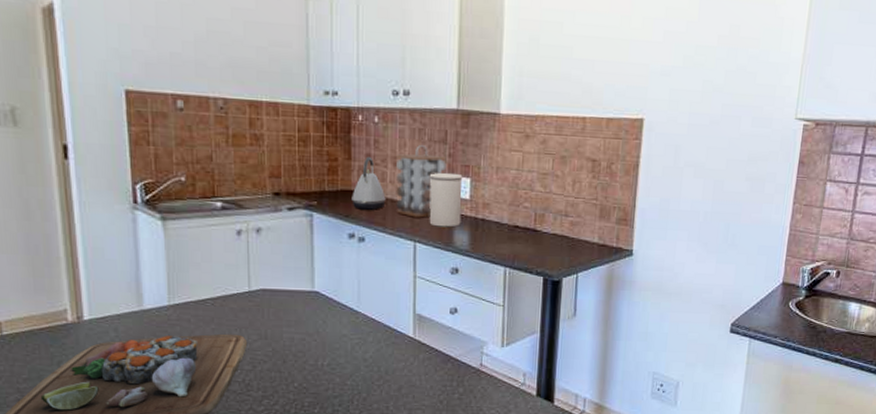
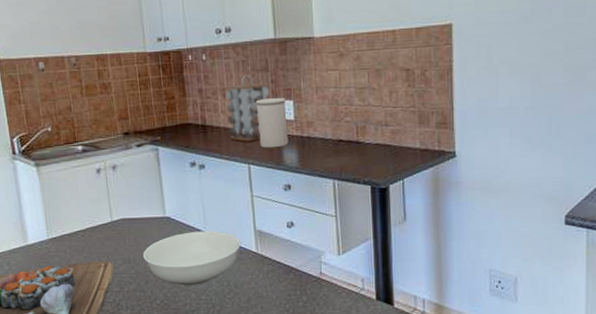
bowl: none [283,310,397,369] -> present [143,231,241,286]
kettle: present [351,156,386,210] -> none [189,91,220,140]

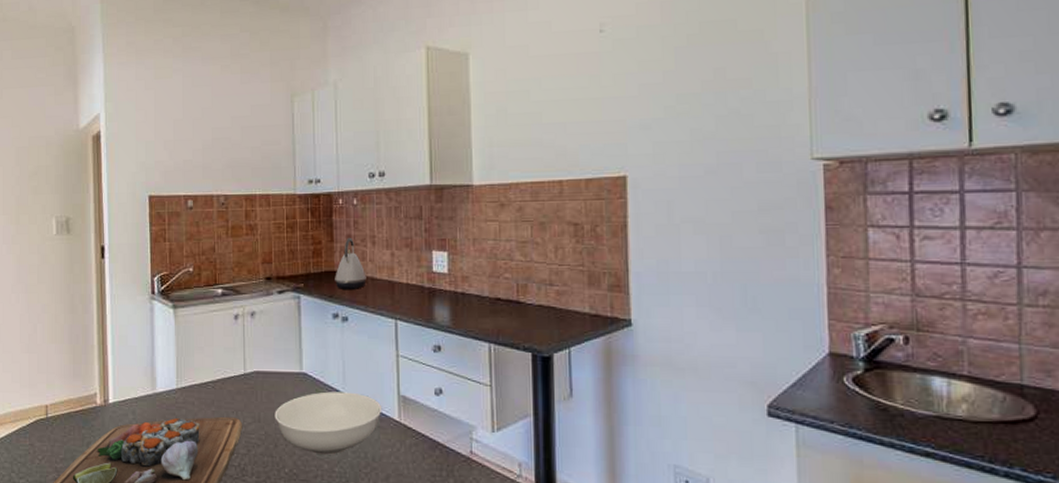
kettle: none [189,91,220,140] -> present [335,237,367,289]
spice rack: present [225,75,270,142] -> none [375,223,423,295]
canister: present [255,97,289,148] -> none [407,247,441,303]

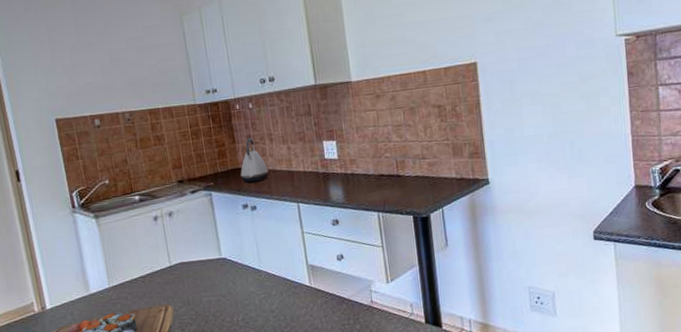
bowl: present [274,391,382,455] -> none [201,268,295,324]

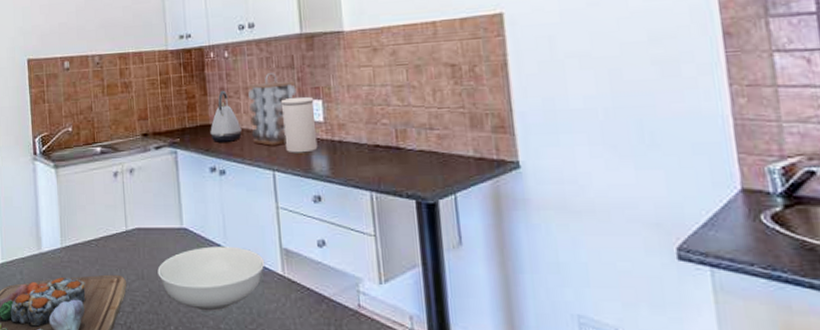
bowl: none [201,268,295,324] -> present [157,246,265,311]
spice rack: none [271,120,314,183] -> present [248,73,297,146]
canister: none [301,139,334,187] -> present [280,96,318,153]

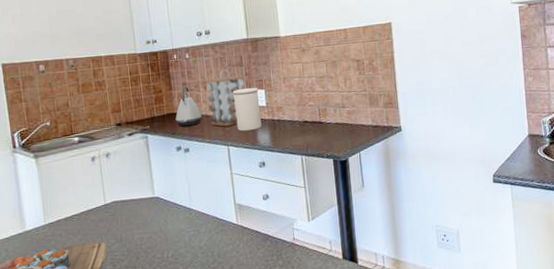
bowl: present [157,246,265,311] -> none [134,207,223,260]

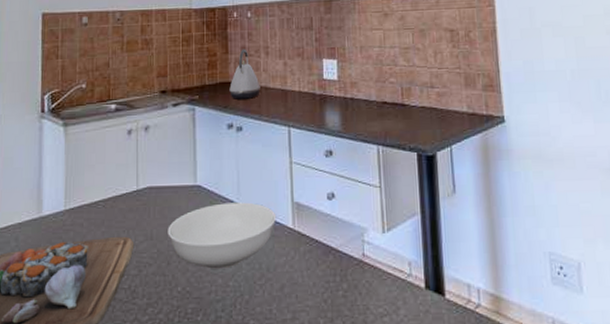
bowl: none [134,207,223,260] -> present [168,202,277,269]
spice rack: present [206,70,245,127] -> none [268,33,314,103]
canister: present [232,87,262,131] -> none [298,56,331,110]

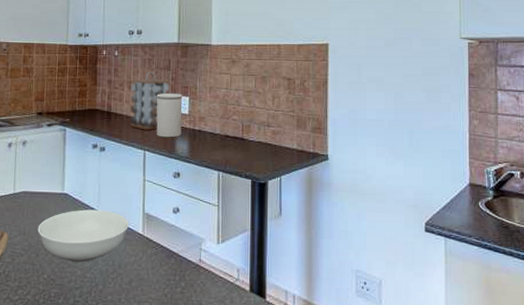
kettle: present [229,49,260,100] -> none [96,82,122,125]
spice rack: none [268,33,314,103] -> present [130,72,170,130]
canister: none [298,56,331,110] -> present [156,93,183,138]

